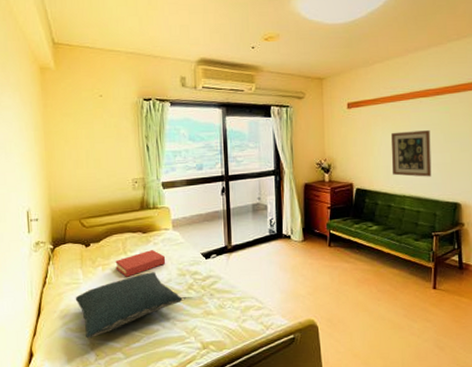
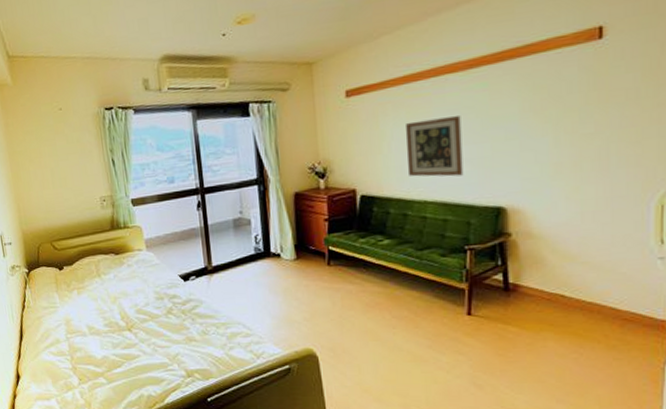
pillow: present [75,272,183,339] -> none [54,295,162,363]
hardback book: present [115,250,166,277] -> none [90,272,142,301]

